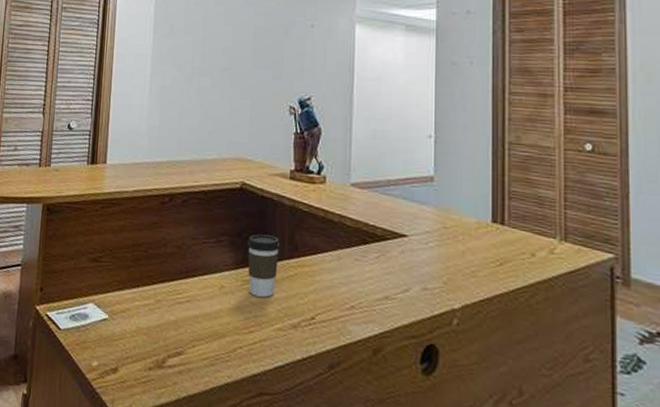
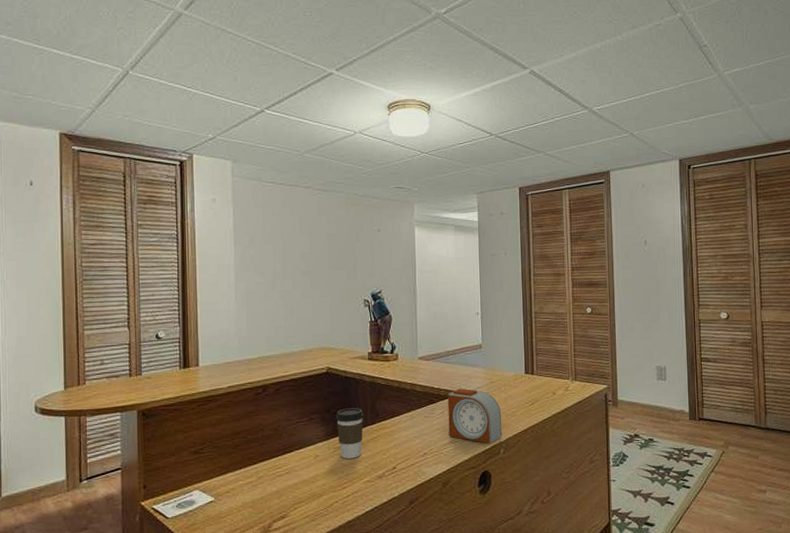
alarm clock: none [384,230,457,309] -> present [447,388,502,444]

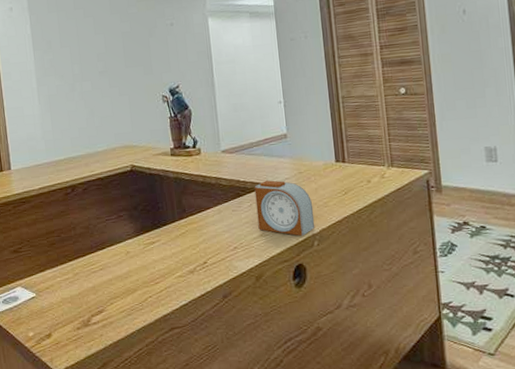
coffee cup: present [335,408,364,459] -> none [143,204,172,255]

